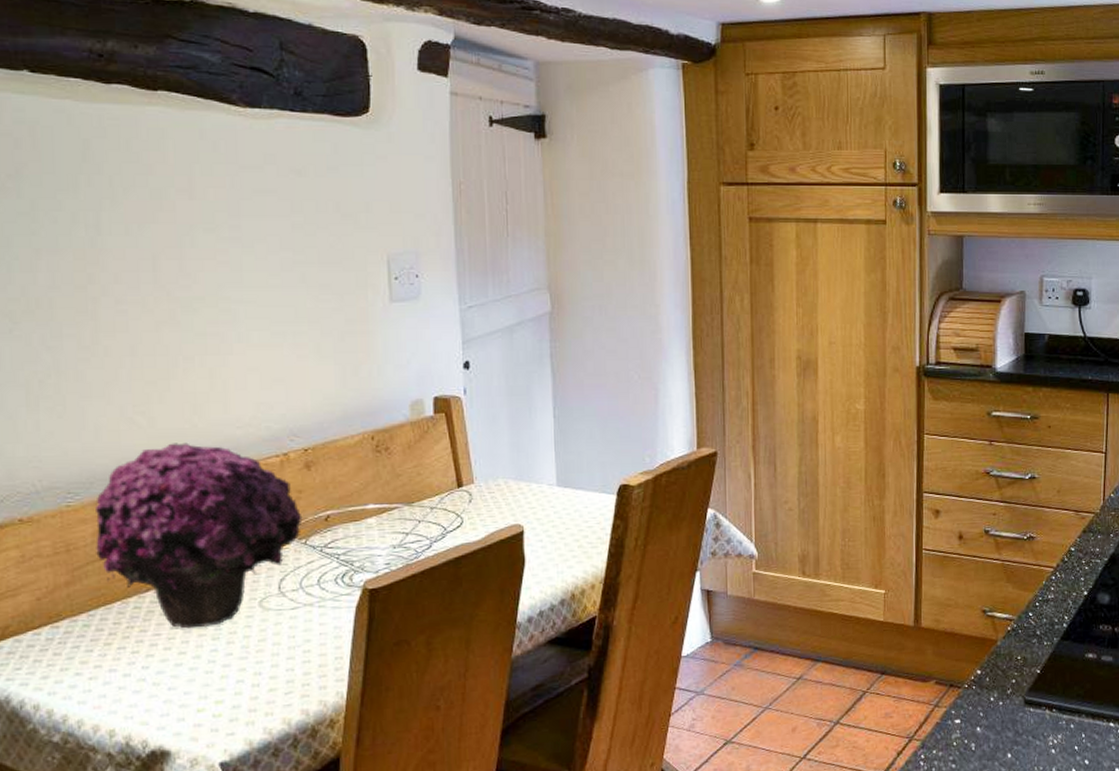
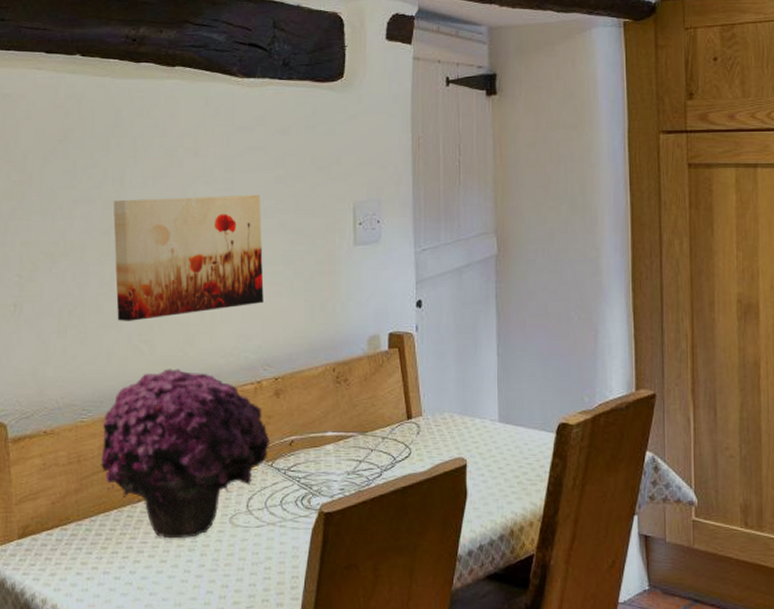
wall art: none [87,244,286,390] -> present [113,194,264,321]

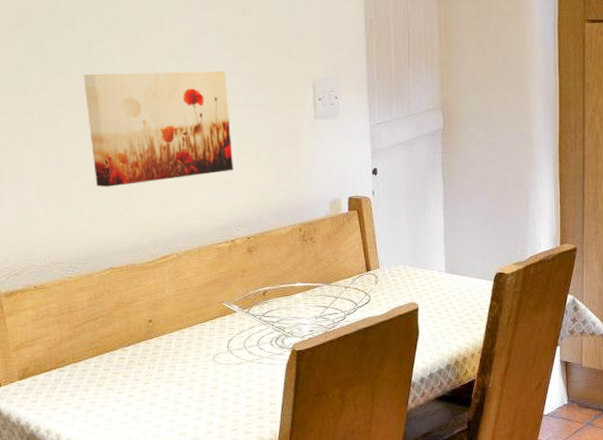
flower: present [101,369,271,539] -> none [89,229,246,376]

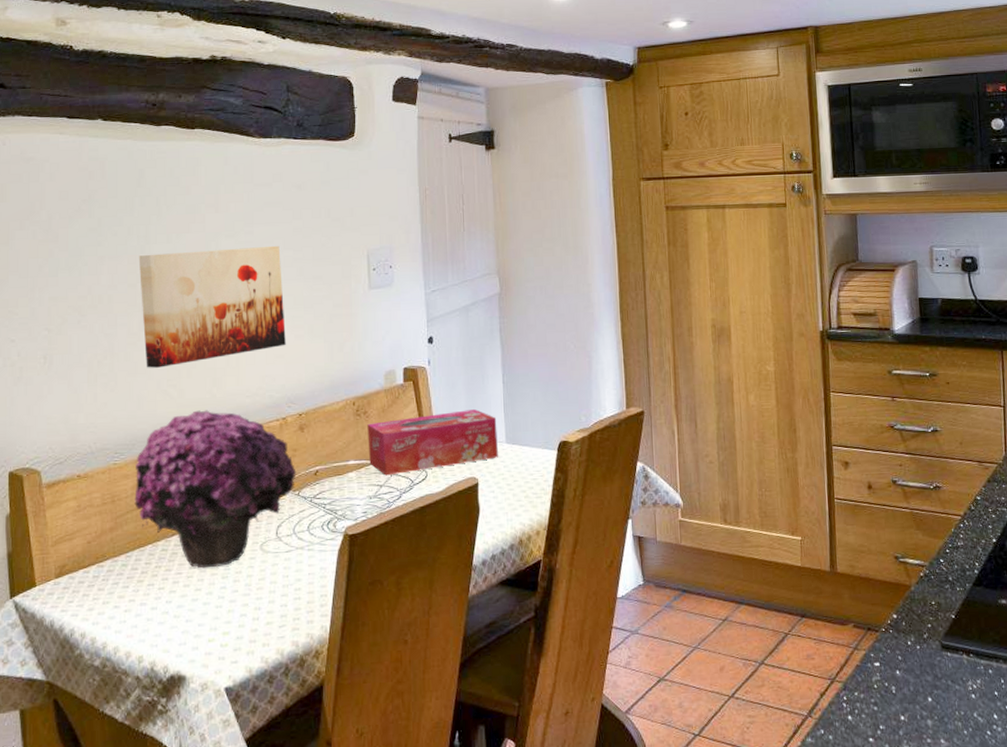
flower: none [89,229,246,376] -> present [134,410,297,569]
tissue box: none [313,240,438,298] -> present [367,409,498,476]

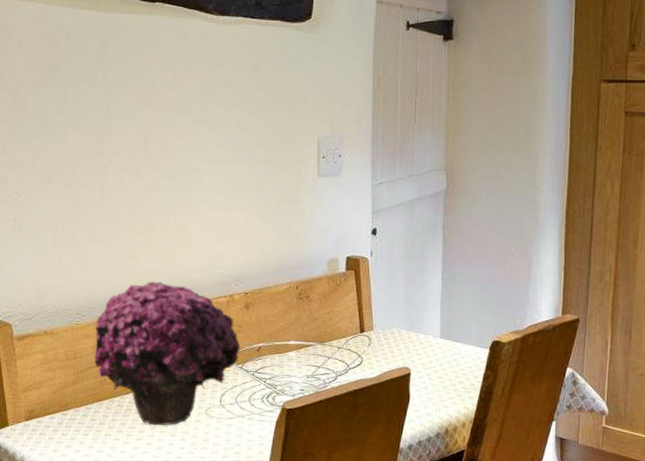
wall art: present [138,245,286,368] -> none [100,126,236,238]
tissue box: present [367,409,498,476] -> none [308,302,433,358]

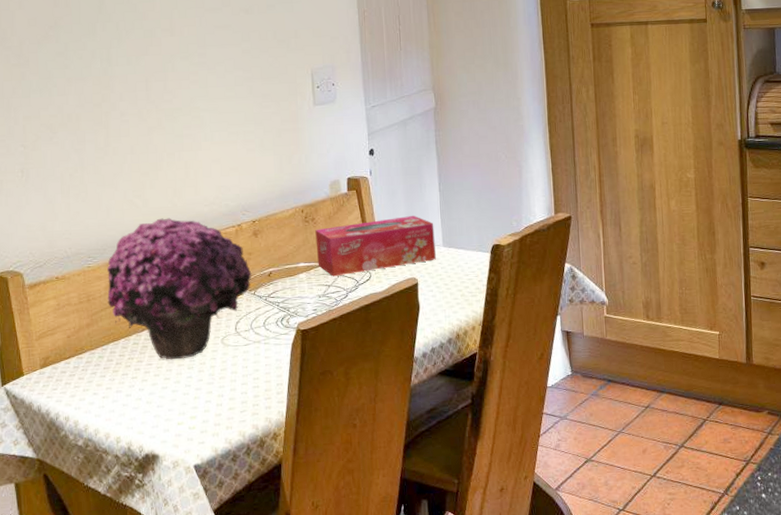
tissue box: none [308,302,433,358] -> present [315,216,436,277]

